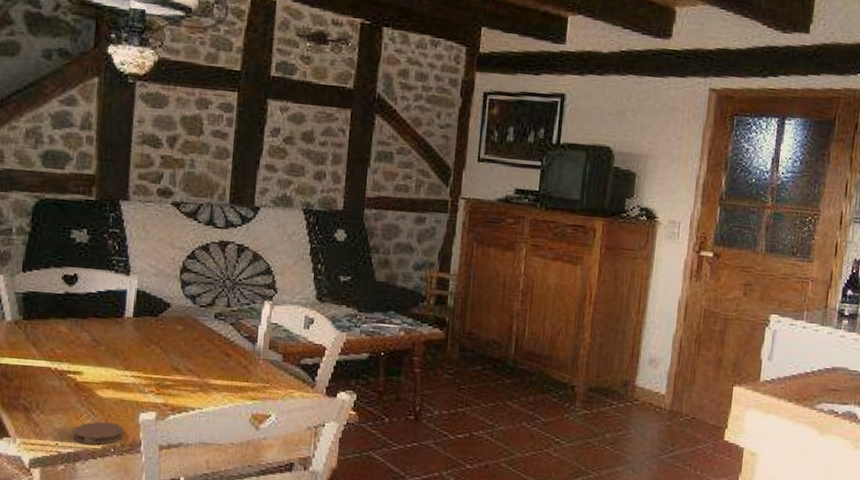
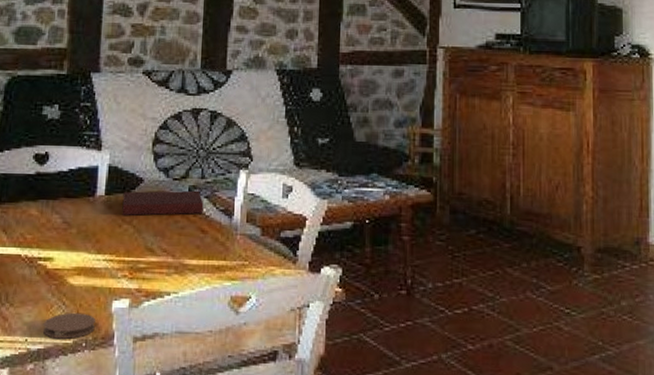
notebook: none [149,315,229,339] -> present [122,190,204,216]

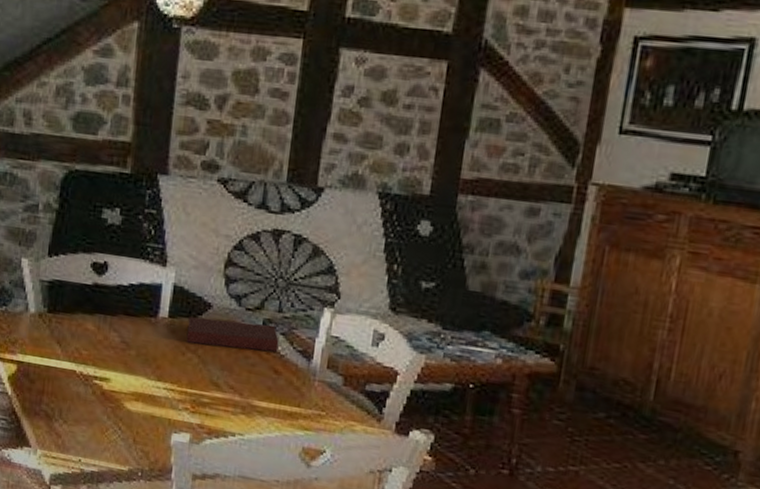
coaster: present [42,312,95,339] -> none [96,438,153,466]

